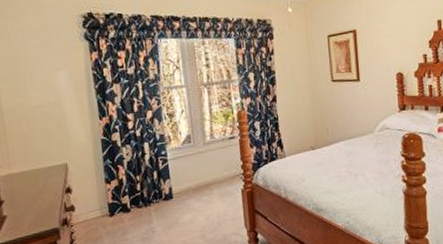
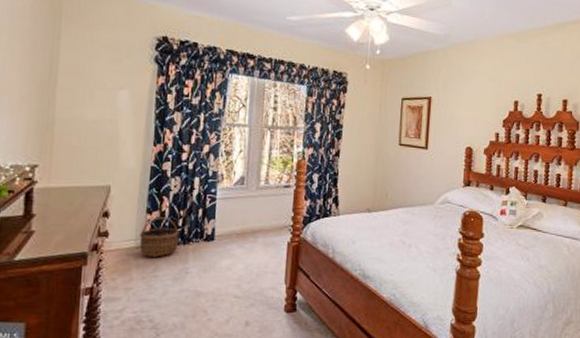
wicker basket: none [102,184,141,223] -> present [138,217,180,257]

